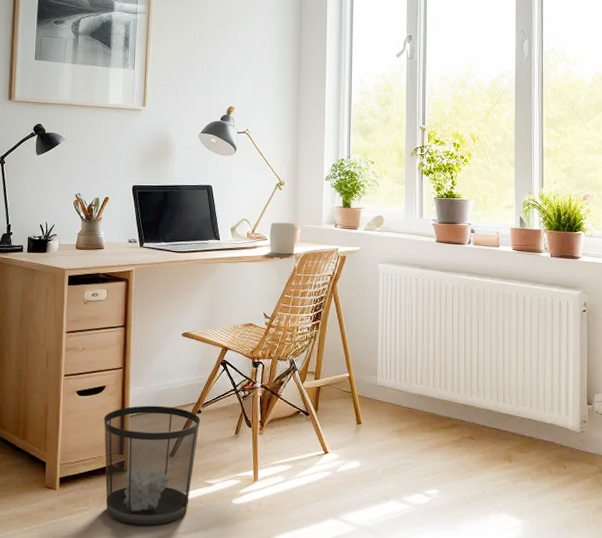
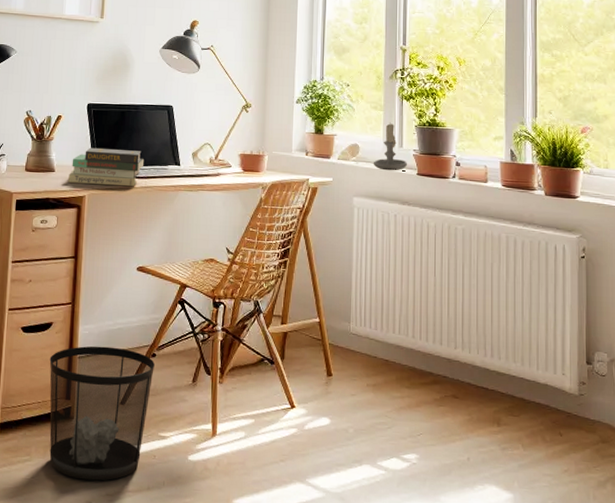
books: none [117,225,186,261] -> present [68,147,144,187]
mug: present [269,222,296,255] -> none [234,148,263,184]
candle: none [396,195,428,239] -> present [373,122,408,171]

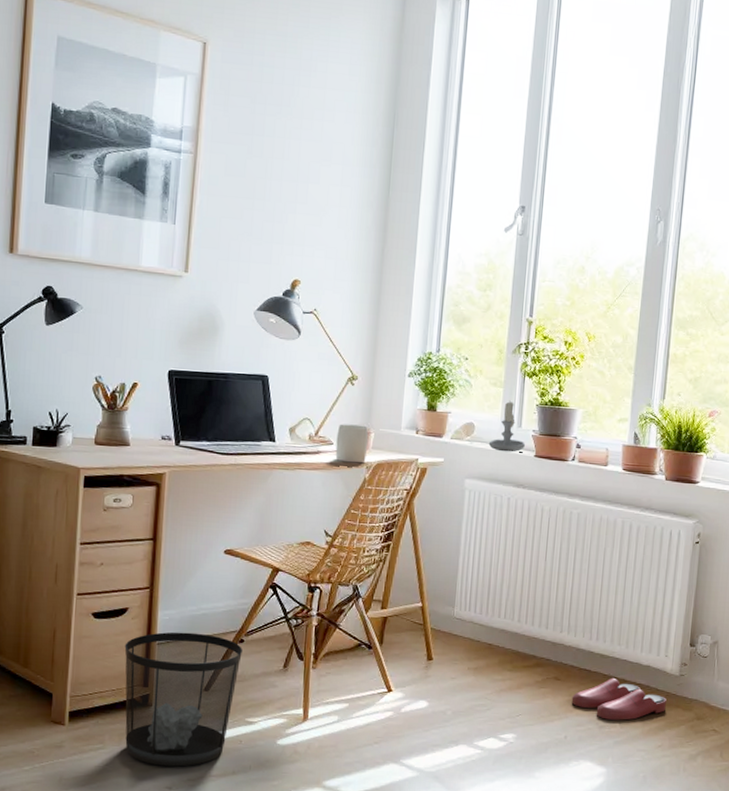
books: present [68,147,144,187] -> none [146,419,234,464]
mug: none [234,148,263,184] -> present [335,424,369,463]
slippers: none [471,396,568,442] -> present [571,677,666,721]

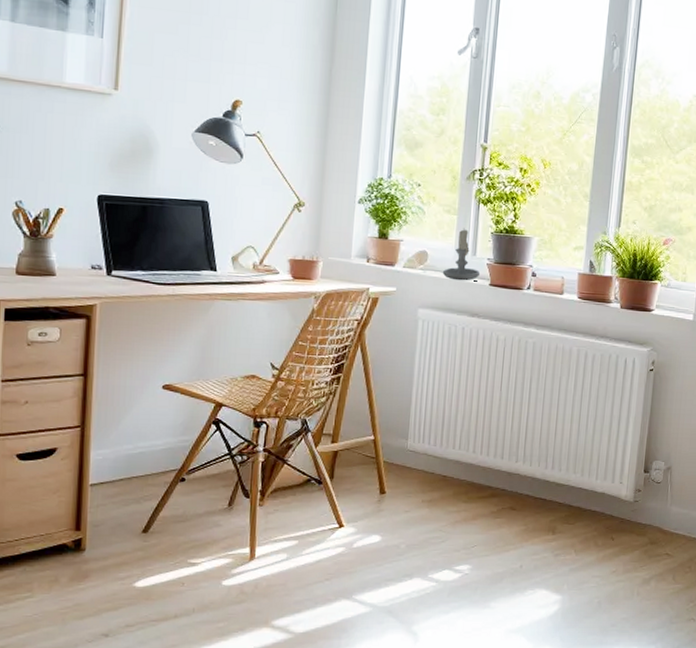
waste bin: present [124,632,242,767] -> none [53,472,184,613]
mug: present [335,424,369,463] -> none [281,252,317,293]
slippers: present [571,677,666,721] -> none [527,505,621,548]

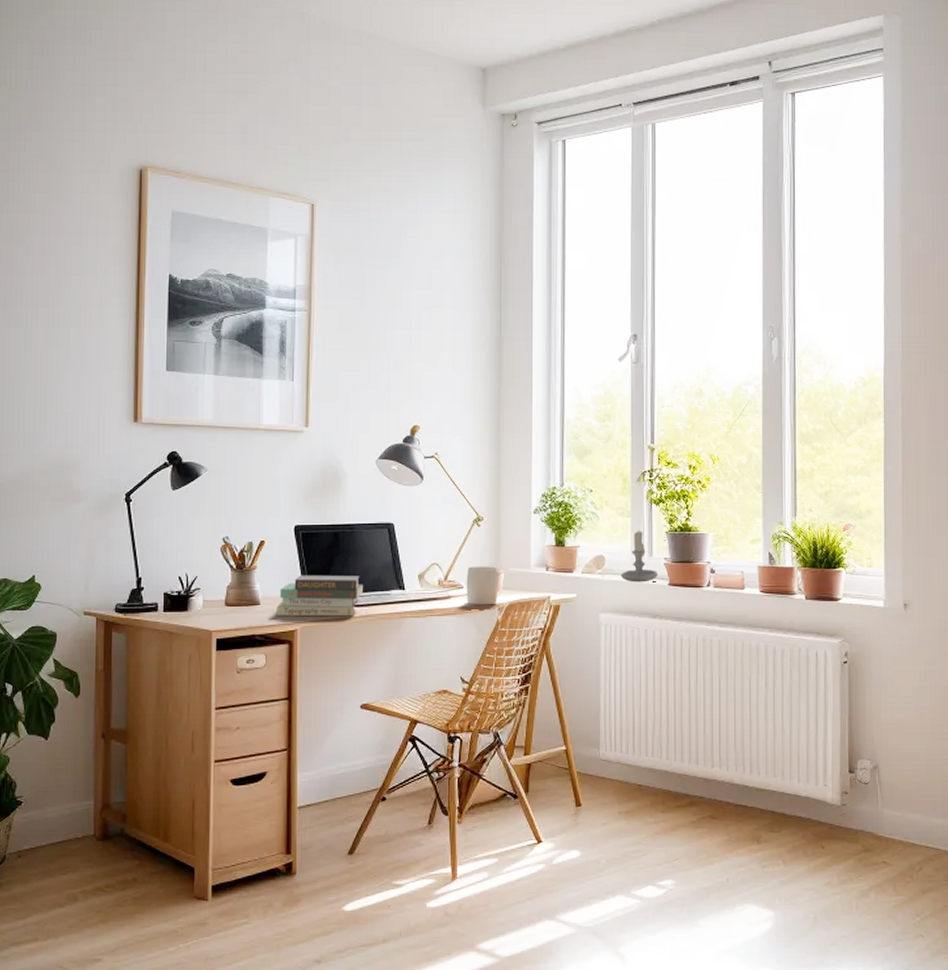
books: none [74,247,171,295] -> present [277,575,363,617]
mug: none [281,252,317,293] -> present [466,566,499,605]

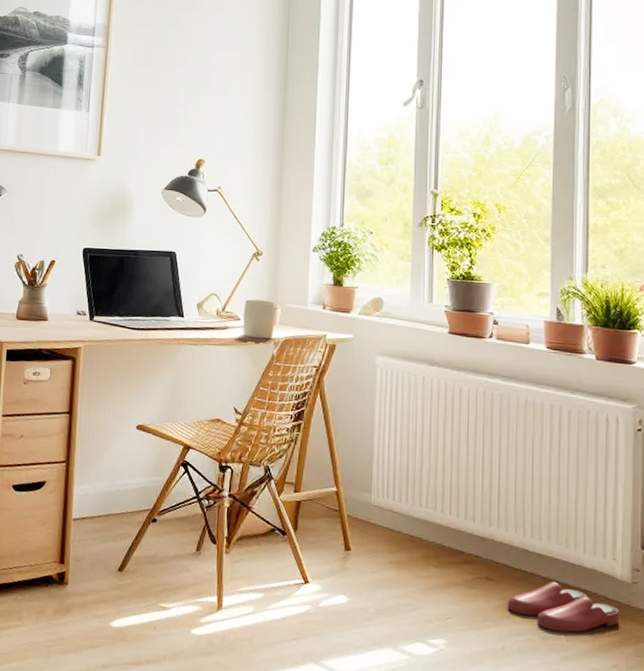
books: present [277,575,363,617] -> none [62,295,144,339]
candle: present [620,529,659,583] -> none [398,274,439,329]
slippers: none [730,812,830,858] -> present [507,581,619,633]

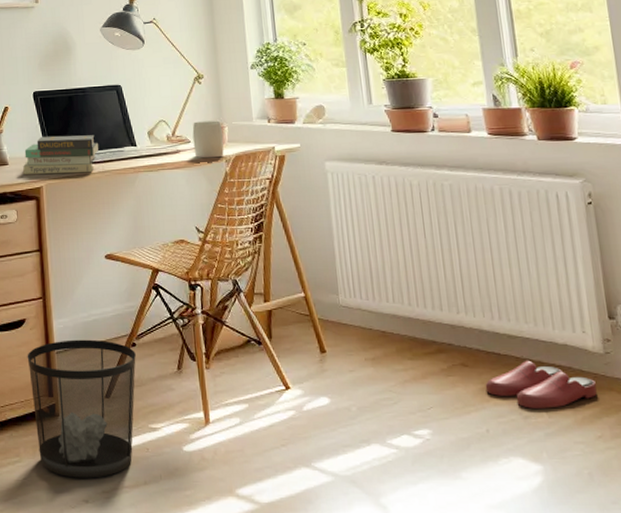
waste bin: none [42,507,155,652] -> present [27,339,136,478]
books: none [62,295,144,339] -> present [23,135,98,174]

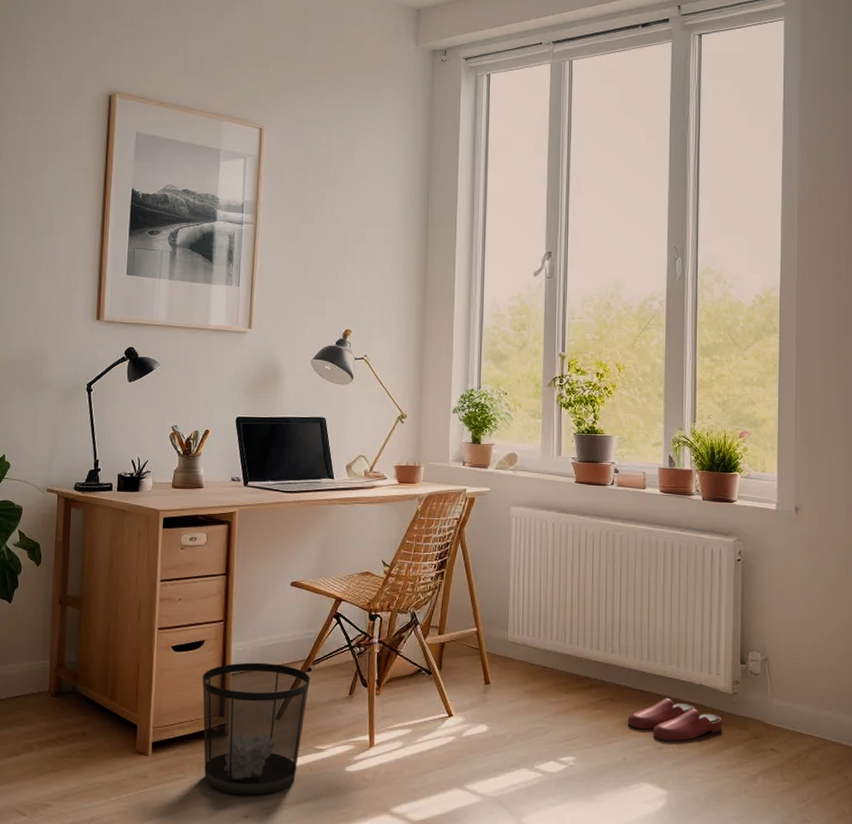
books: present [23,135,98,174] -> none [218,462,296,502]
mug: present [192,120,224,158] -> none [389,459,419,496]

